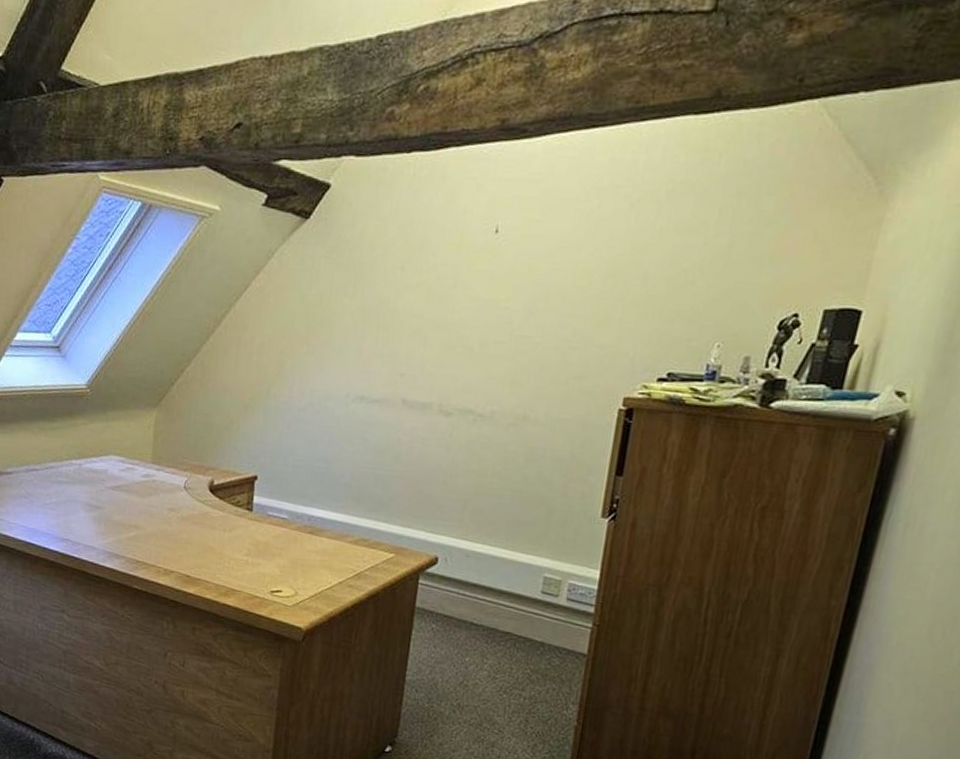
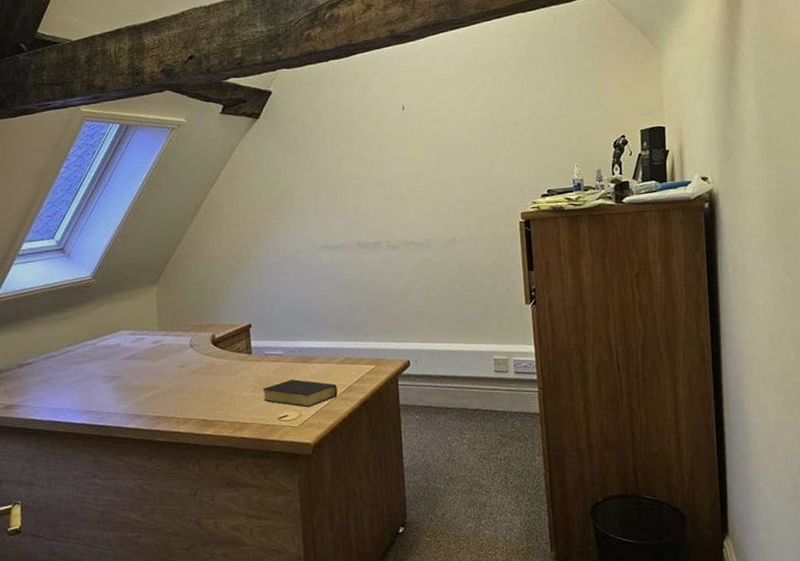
bible: none [257,550,345,588] -> present [262,379,338,408]

